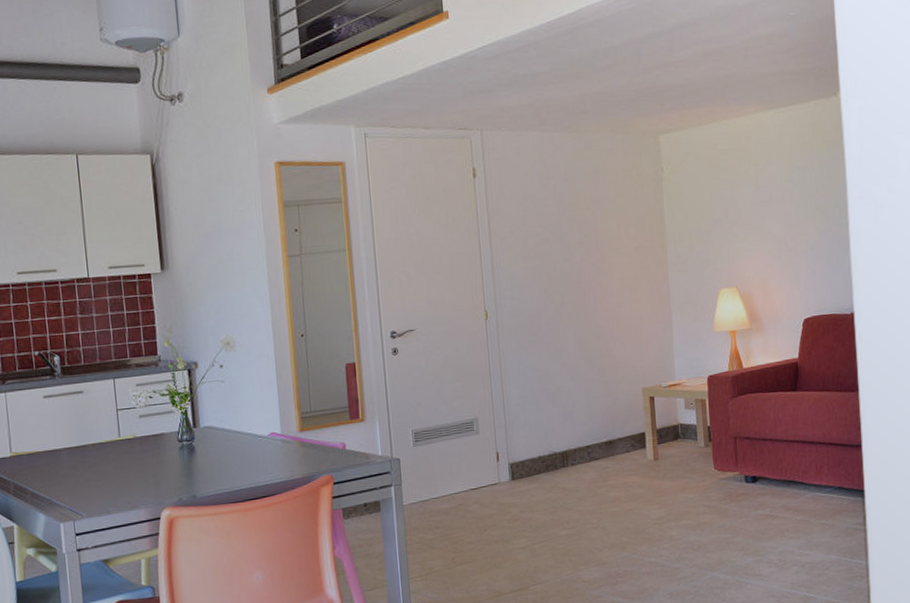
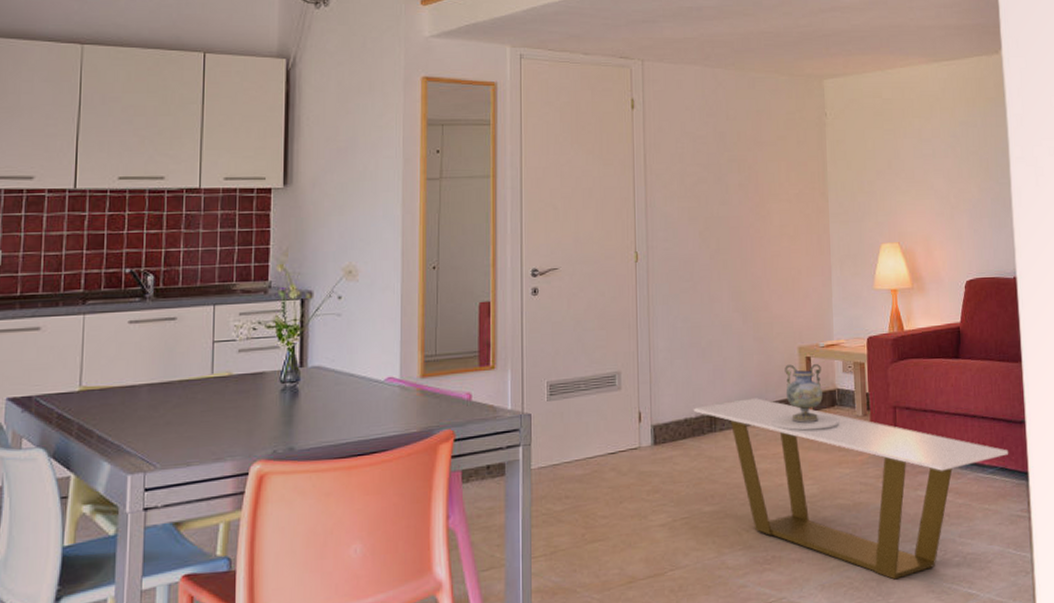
coffee table: none [546,435,845,587] -> present [693,398,1008,580]
decorative vase: none [619,402,683,462] -> present [771,364,840,431]

